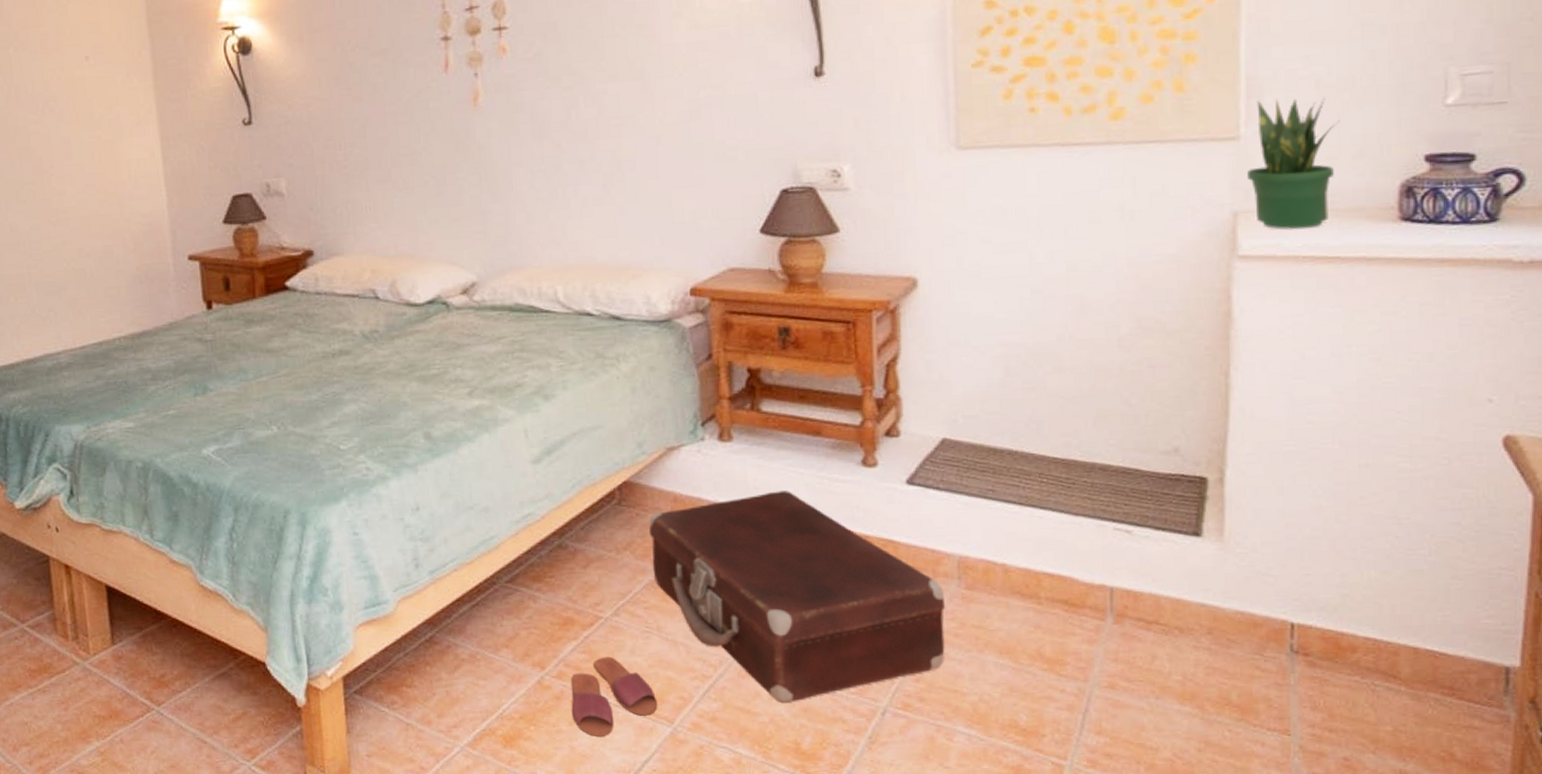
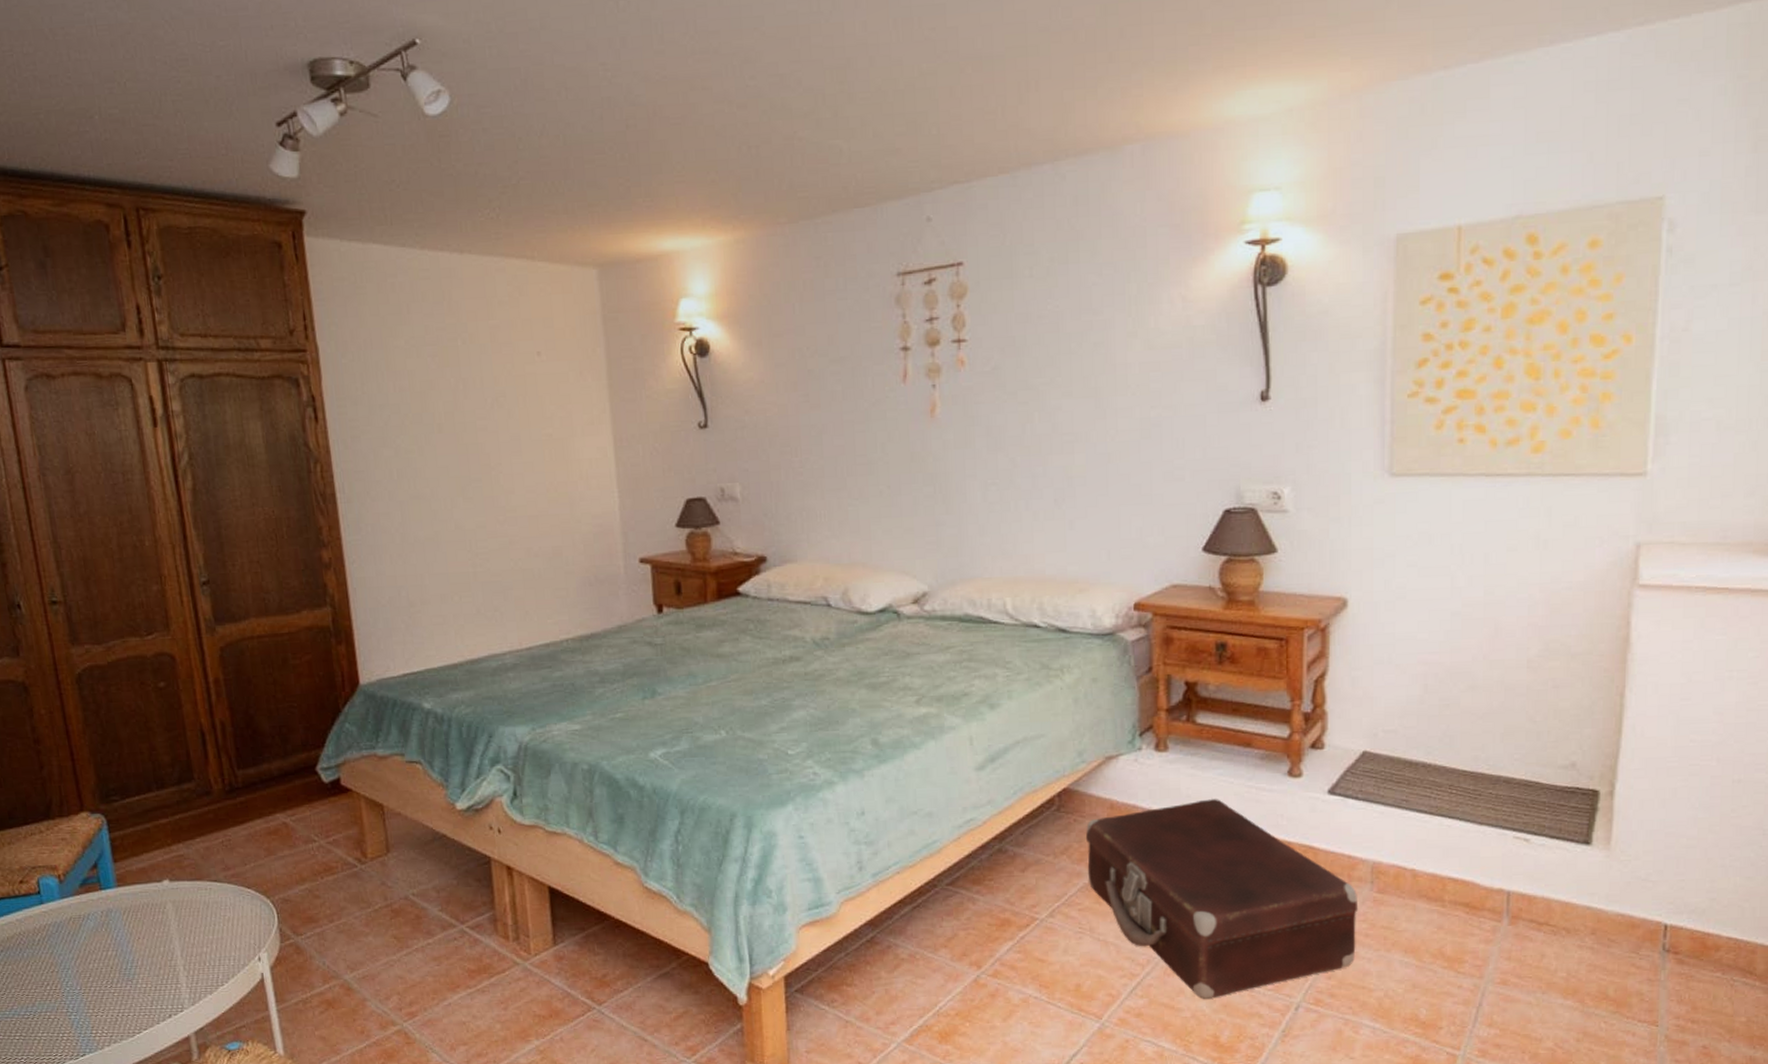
slippers: present [571,656,658,736] -> none [1005,956,1088,1032]
planter: present [1247,98,1339,230] -> none [1651,439,1735,562]

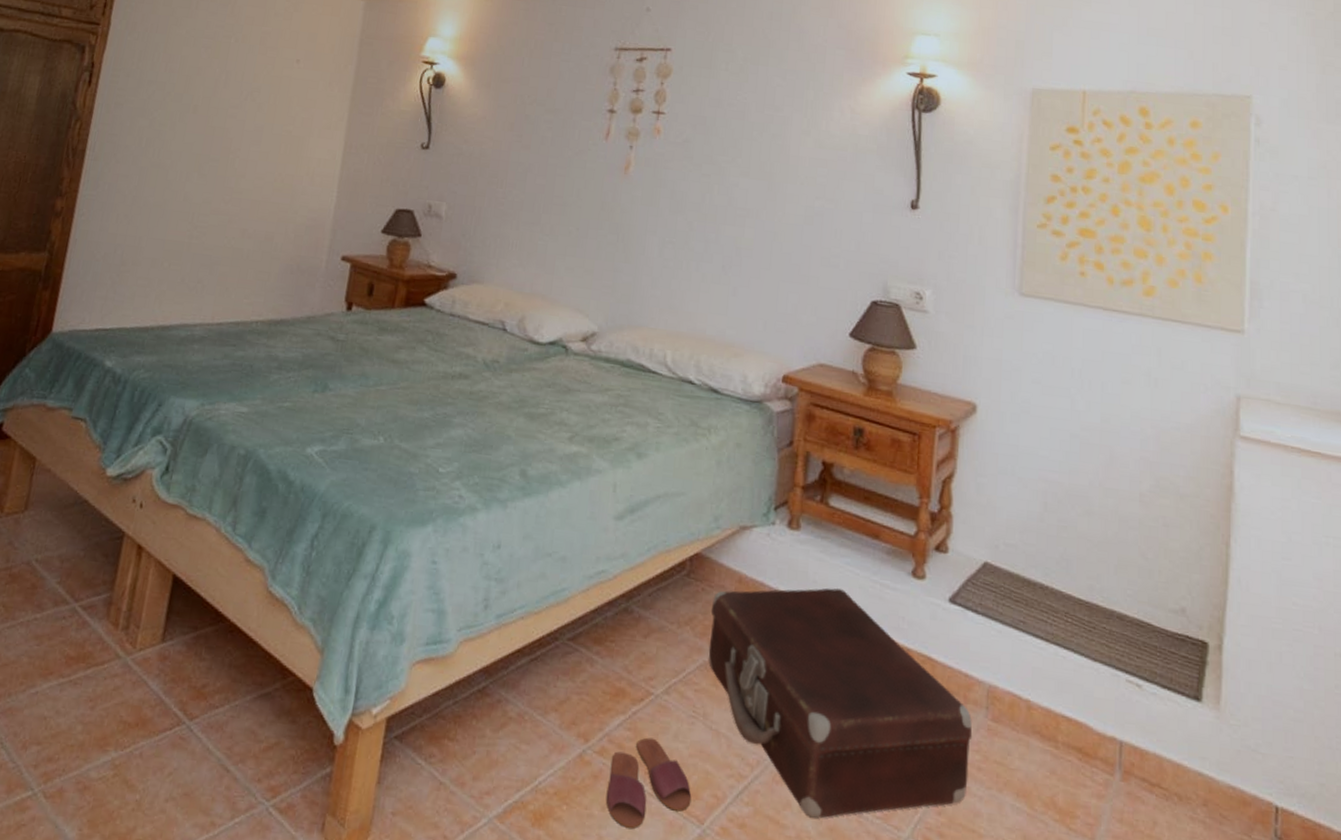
slippers: none [1005,956,1088,1032] -> present [606,737,692,829]

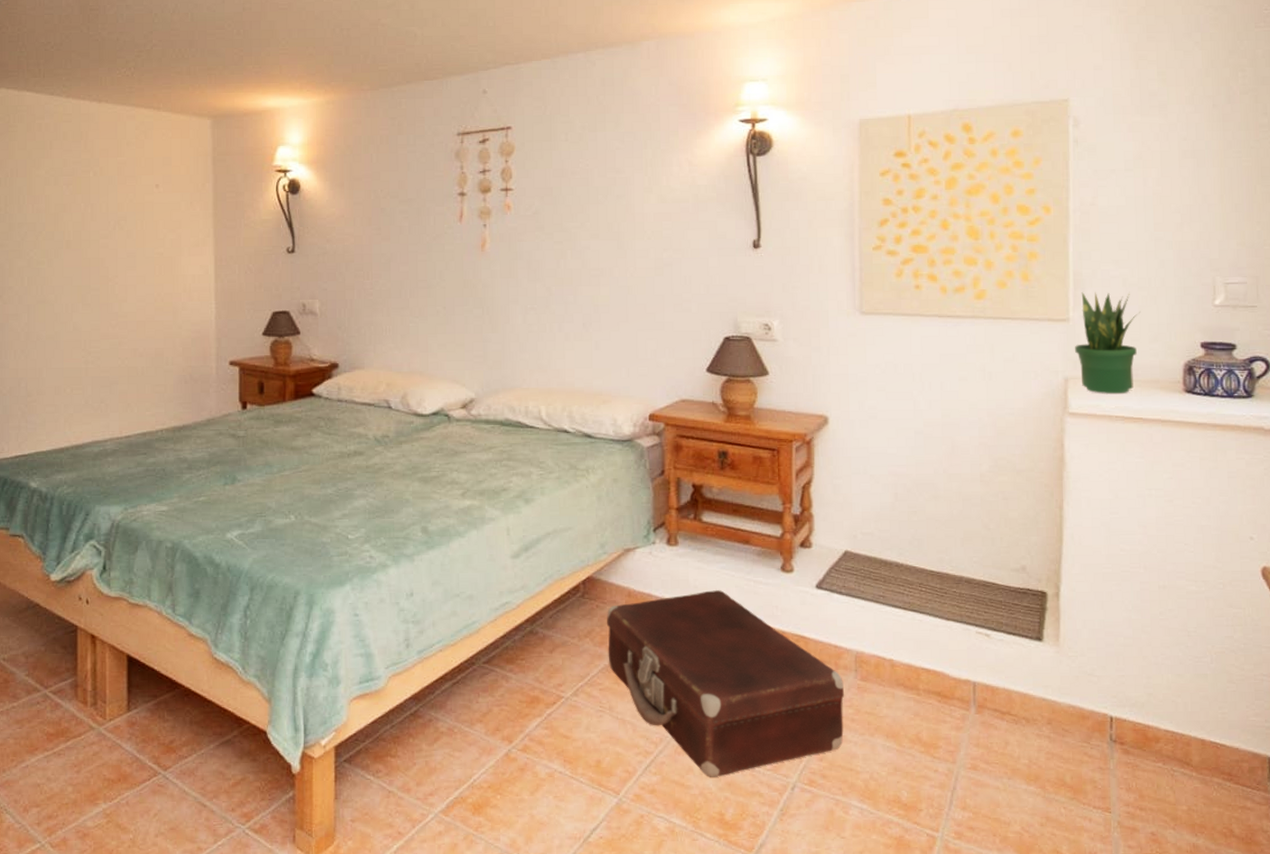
slippers: present [606,737,692,829] -> none [533,732,607,805]
planter: none [1249,303,1321,423] -> present [1075,292,1140,395]

